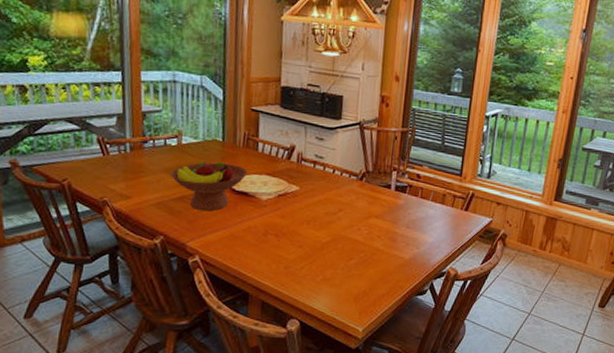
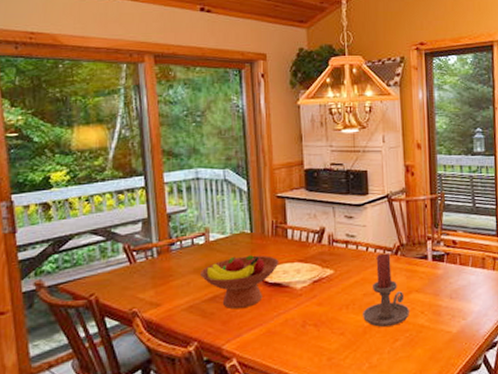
candle holder: none [322,177,367,246] -> present [363,253,409,327]

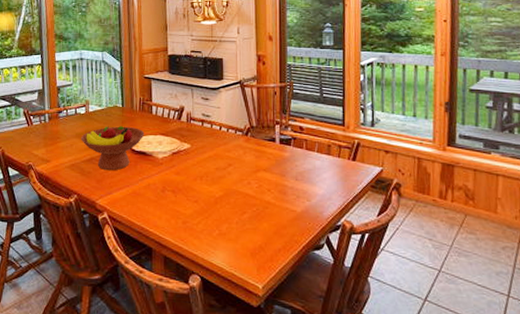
candle holder: present [363,253,409,327] -> none [215,133,257,199]

